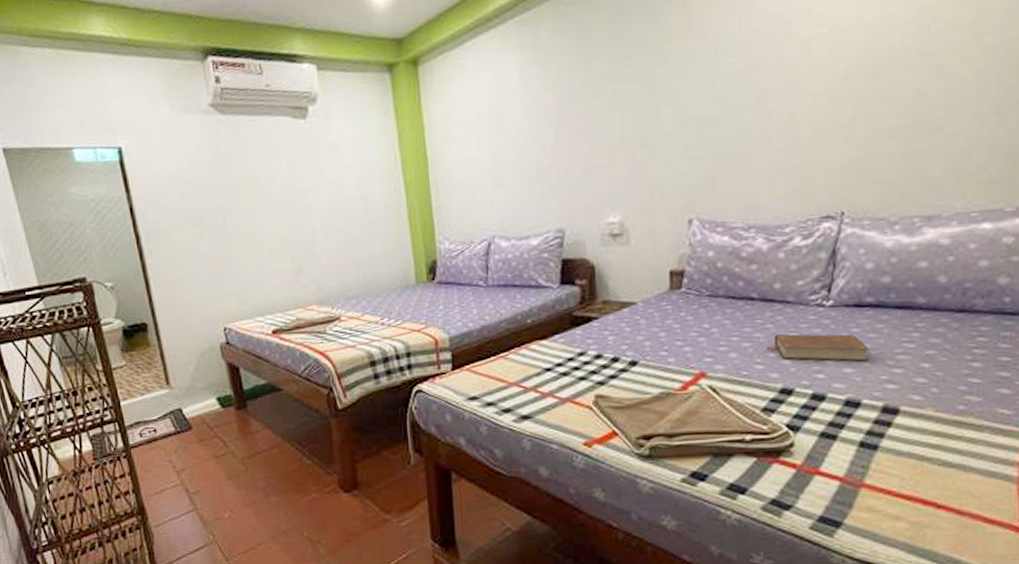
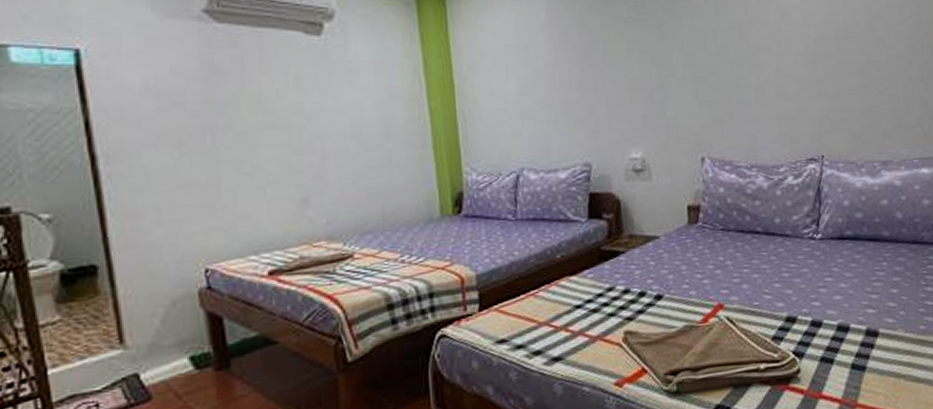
book: present [767,334,870,362] -> none [772,264,853,289]

